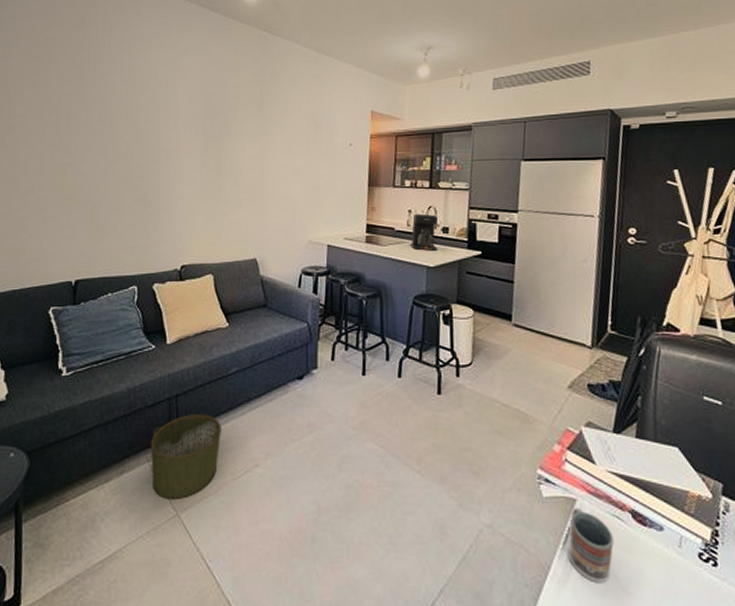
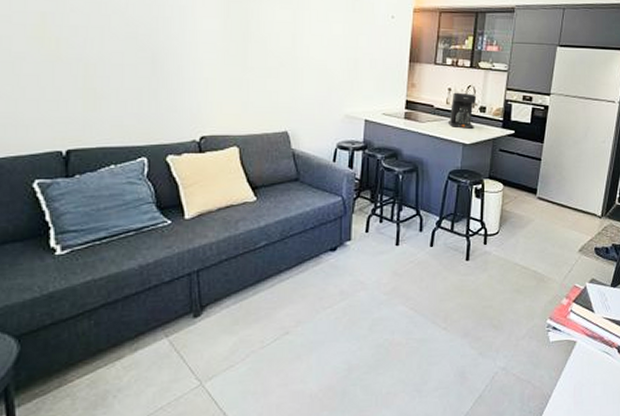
basket: present [150,414,221,499] -> none [168,287,249,371]
cup: present [567,508,614,584] -> none [565,348,602,405]

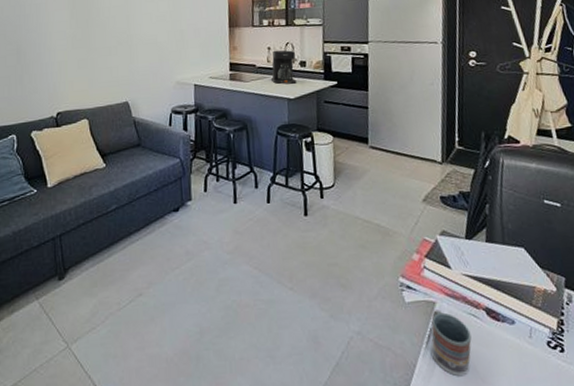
cup: none [565,348,602,405] -> present [430,310,472,377]

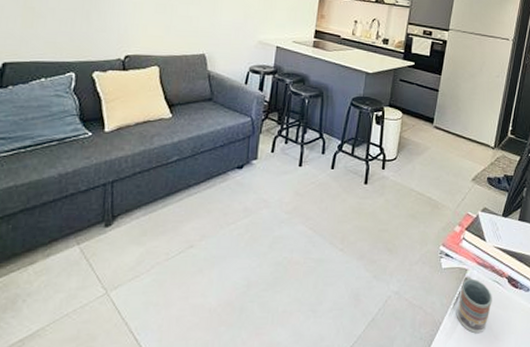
coffee maker: present [271,50,297,85] -> none [354,24,380,59]

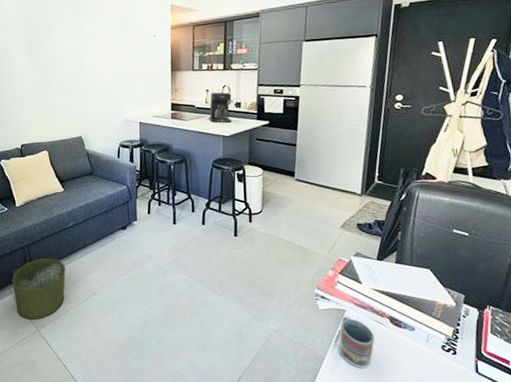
basket: none [80,199,158,279] -> present [11,258,66,320]
coffee maker: none [354,24,380,59] -> present [209,92,232,123]

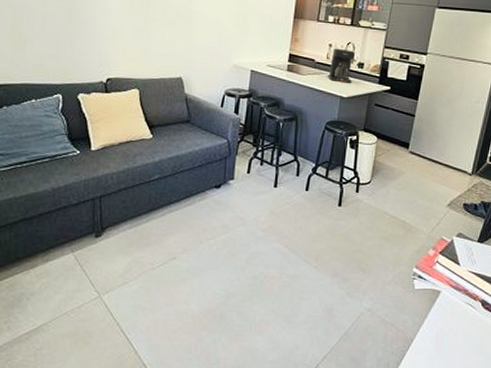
basket: present [11,258,66,320] -> none [74,213,143,284]
cup: present [338,316,375,369] -> none [428,298,465,352]

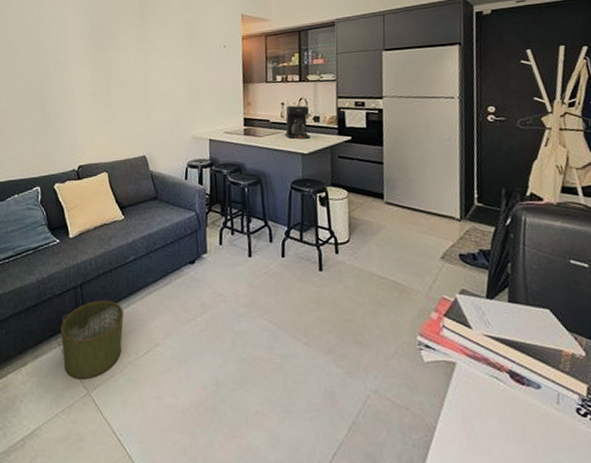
basket: none [74,213,143,284] -> present [60,300,124,379]

